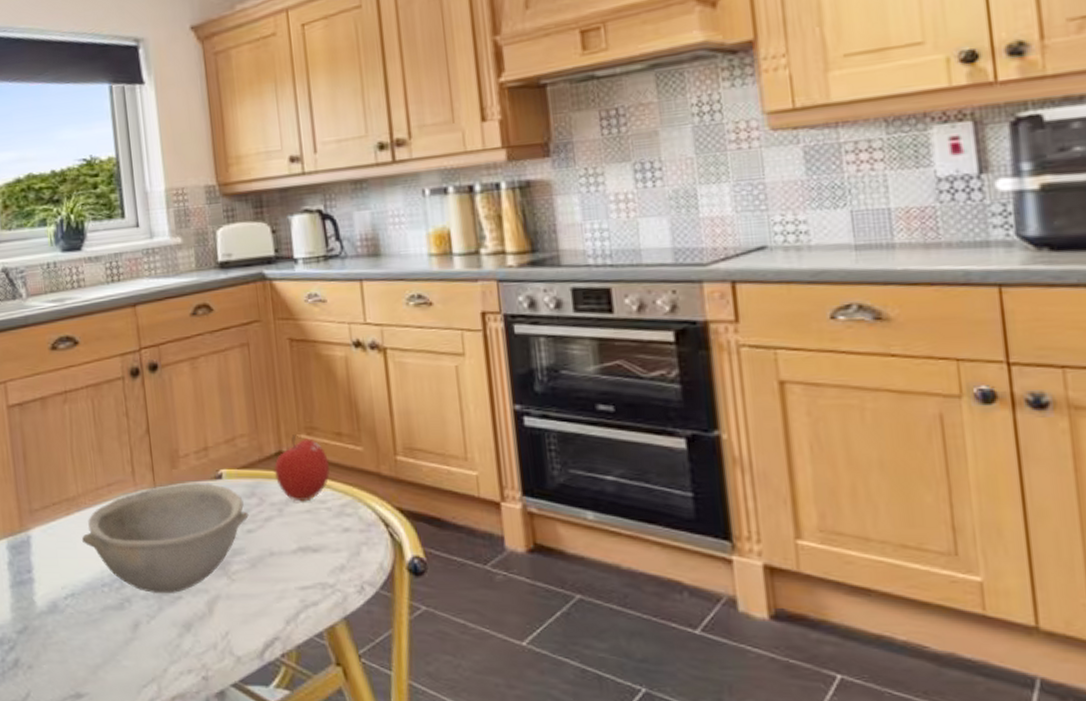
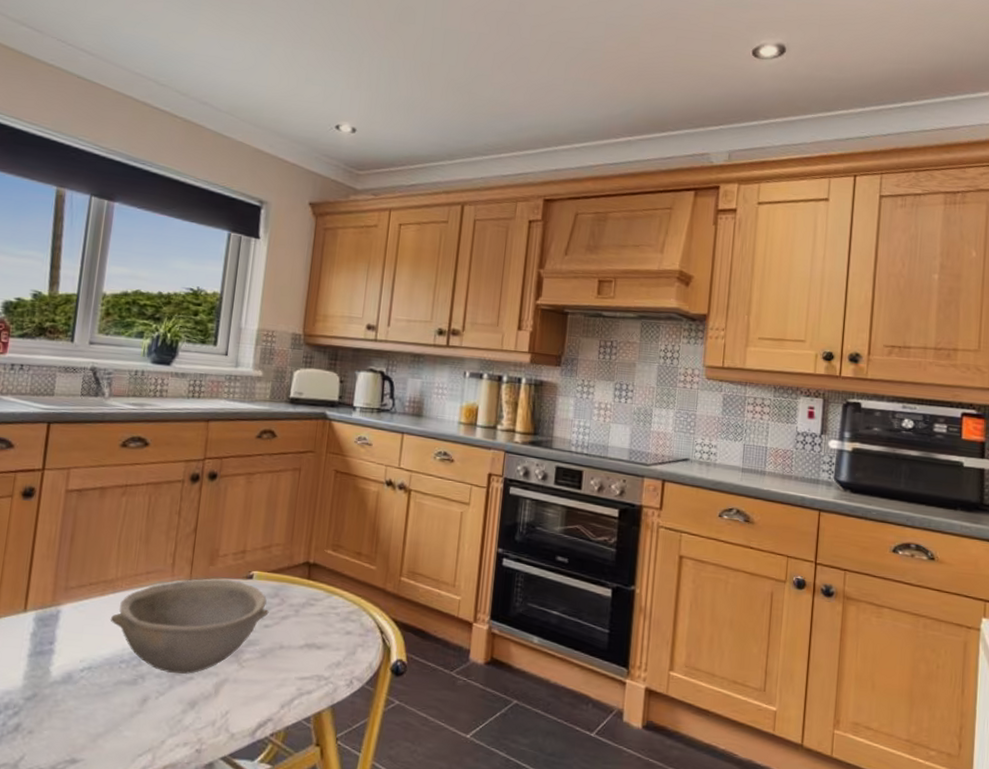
fruit: present [274,435,330,502] -> none [298,549,346,606]

